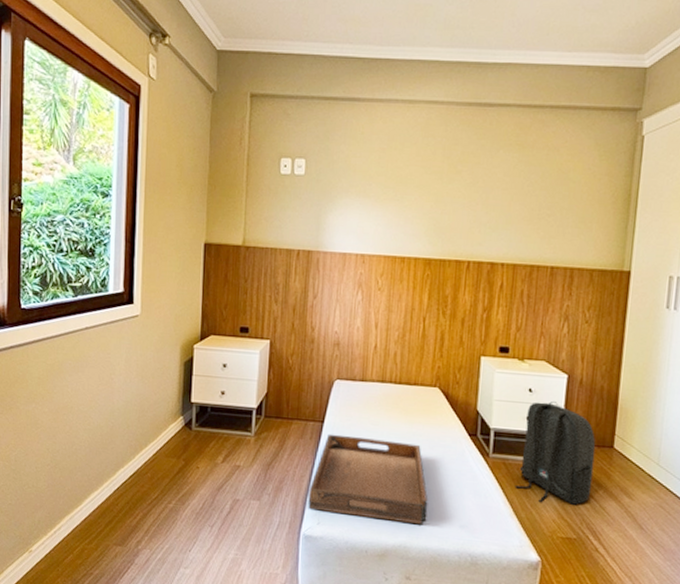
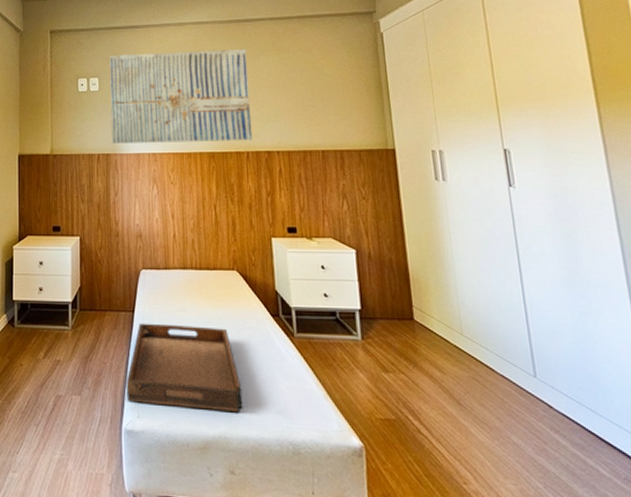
wall art: none [315,133,485,249] -> present [109,49,253,144]
backpack: present [515,401,596,505] -> none [323,277,401,383]

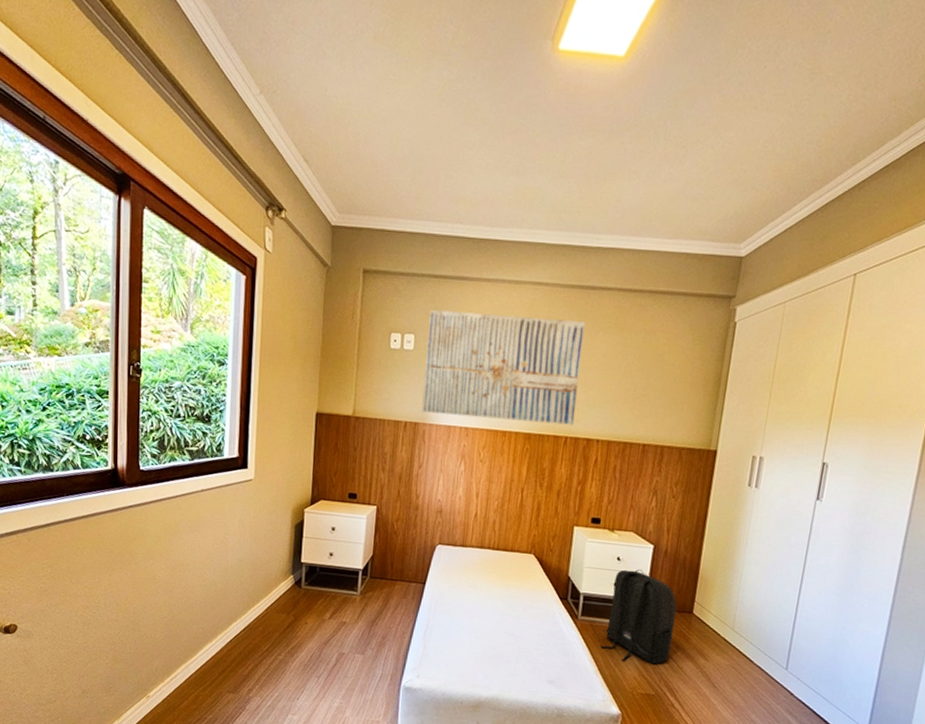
serving tray: present [126,323,243,413] -> none [408,594,520,680]
backpack: none [323,277,401,383] -> present [600,569,677,665]

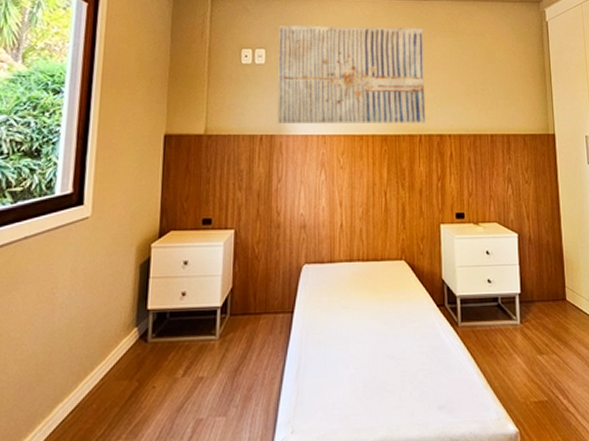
backpack: present [600,569,677,665] -> none [485,261,554,368]

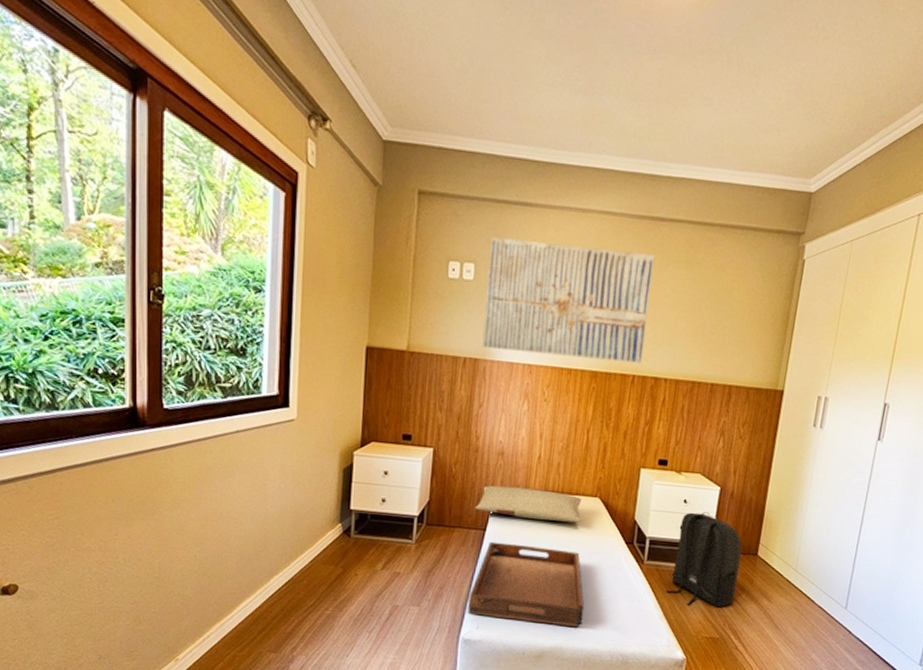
pillow: none [280,259,390,294] -> present [474,485,582,523]
serving tray: none [280,323,405,417] -> present [468,541,585,628]
backpack: none [485,261,554,368] -> present [666,512,742,608]

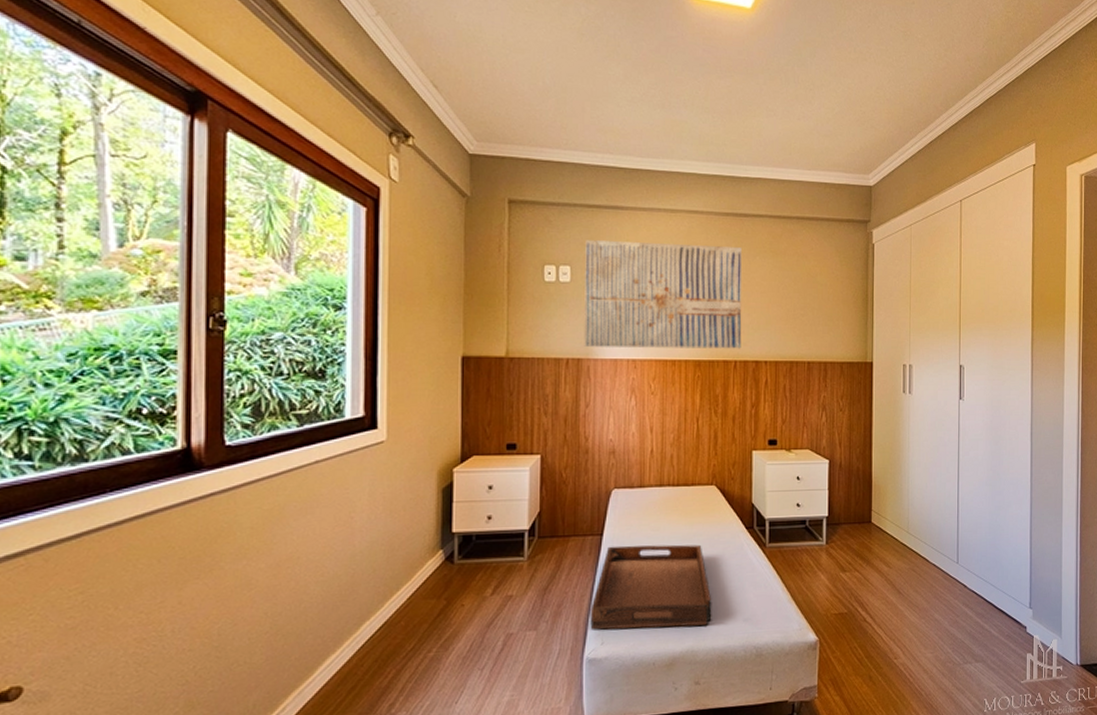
pillow: present [474,485,582,523] -> none [589,484,700,517]
backpack: present [666,512,742,608] -> none [791,486,857,584]

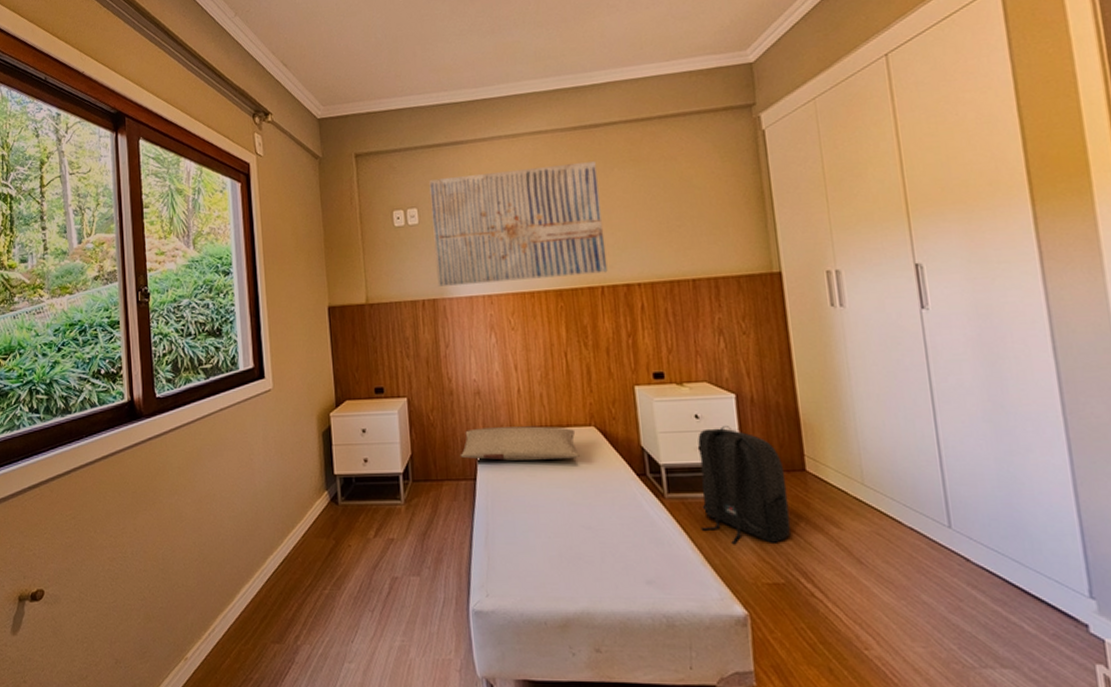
pillow: none [589,484,700,517] -> present [460,426,580,461]
serving tray: present [590,544,712,630] -> none [471,491,607,586]
backpack: none [791,486,857,584] -> present [698,426,791,545]

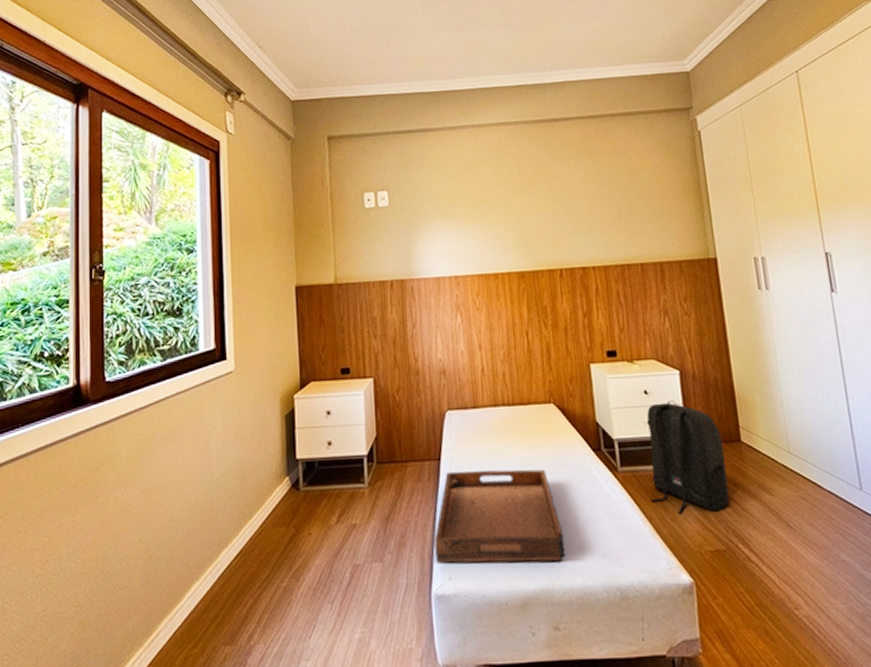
wall art: present [429,161,608,287] -> none [400,153,566,267]
pillow: present [460,426,580,461] -> none [424,404,540,440]
serving tray: none [471,491,607,586] -> present [434,469,566,564]

